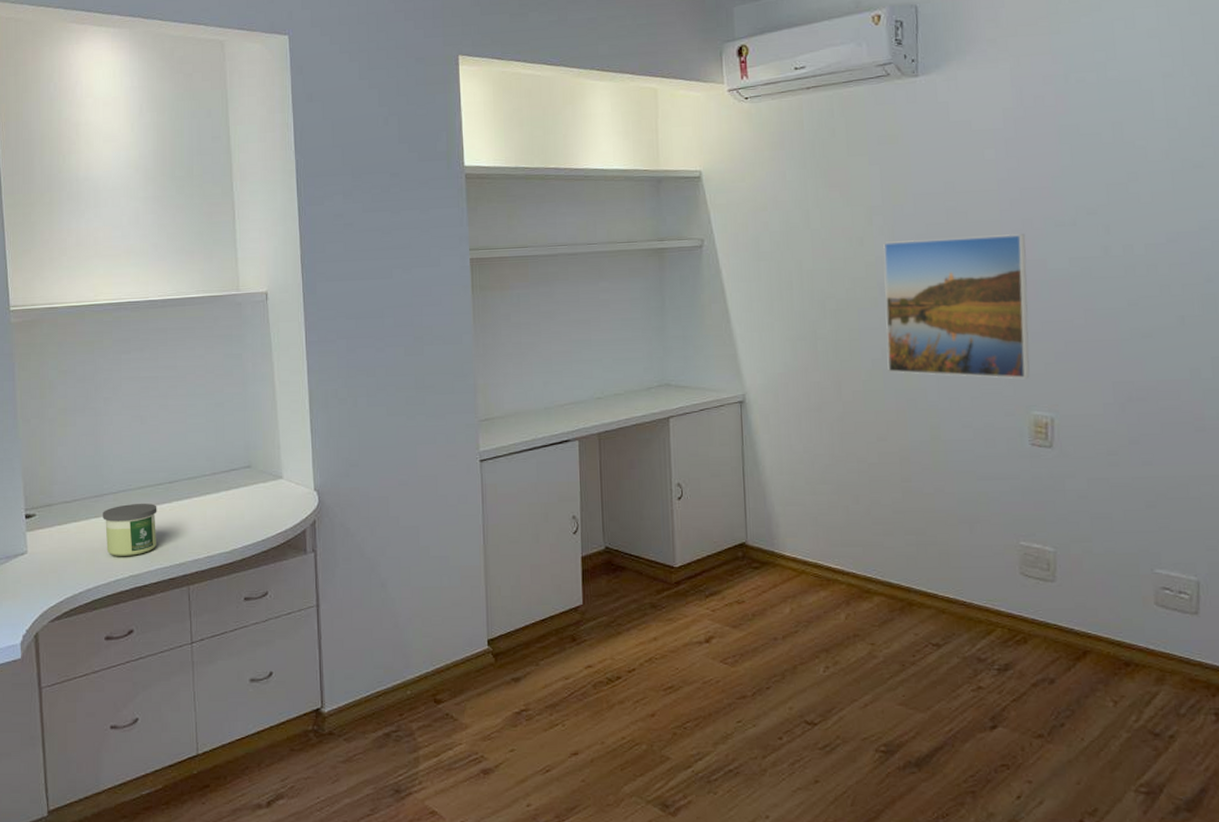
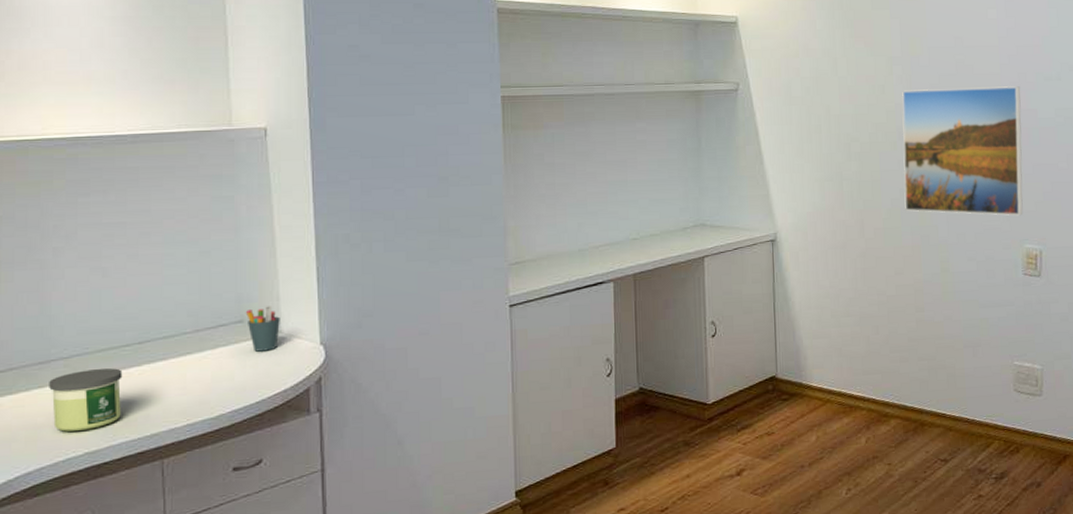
pen holder: none [252,453,281,495] -> present [245,306,280,352]

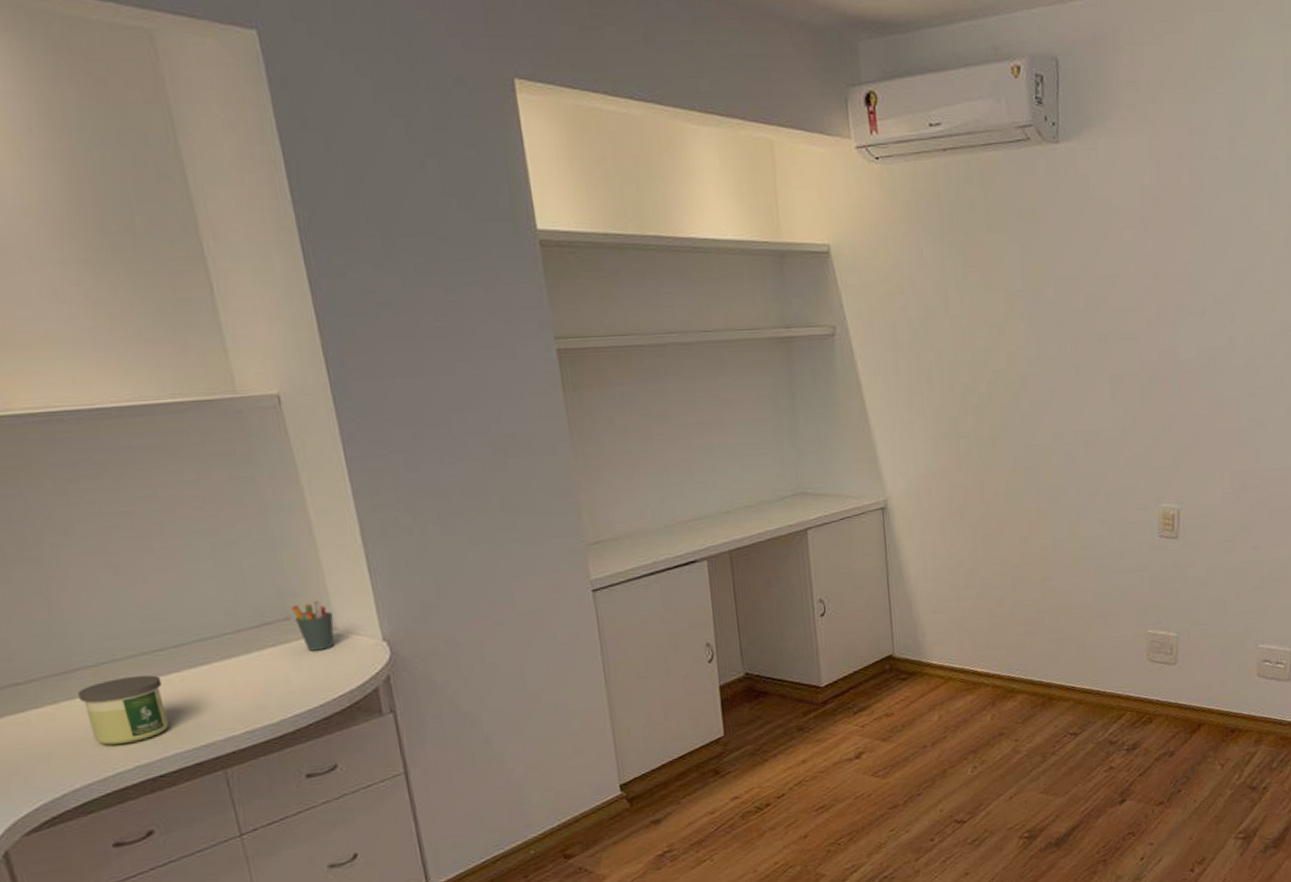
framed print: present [901,85,1023,216] -> none [1023,321,1160,473]

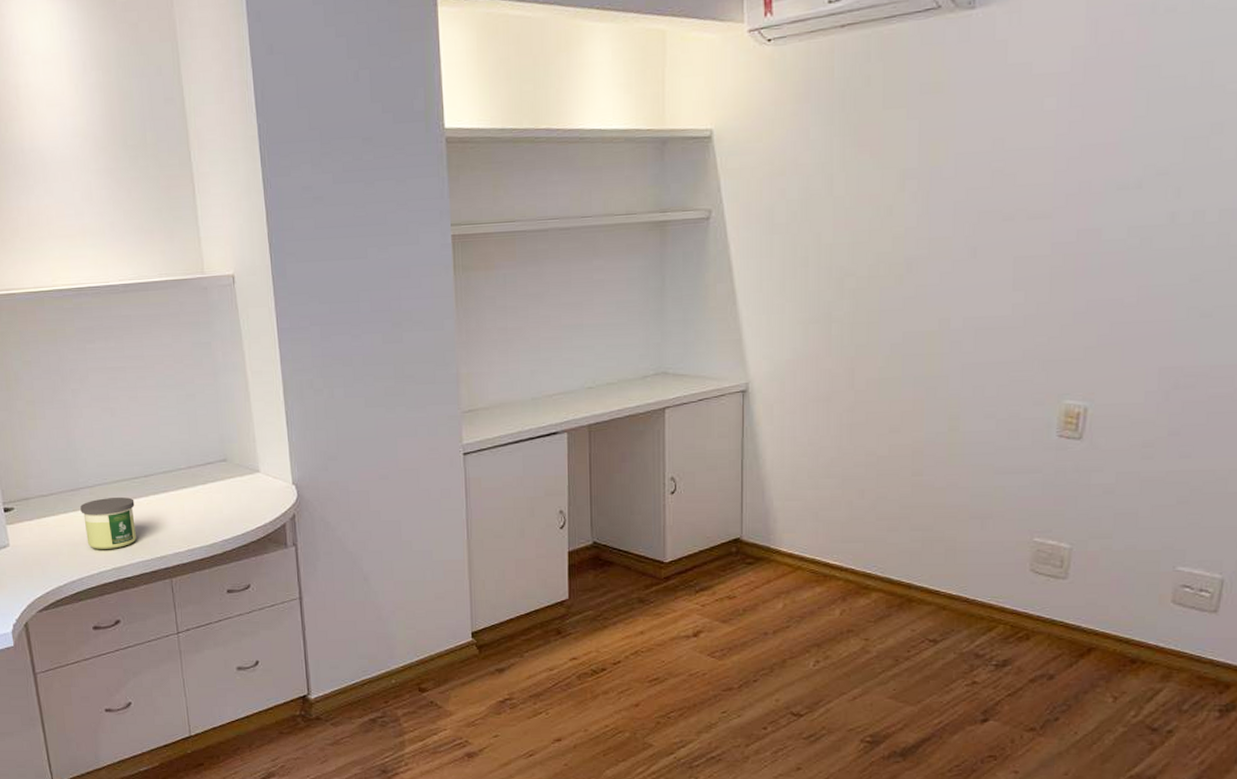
pen holder: present [290,600,335,651] -> none [227,447,258,488]

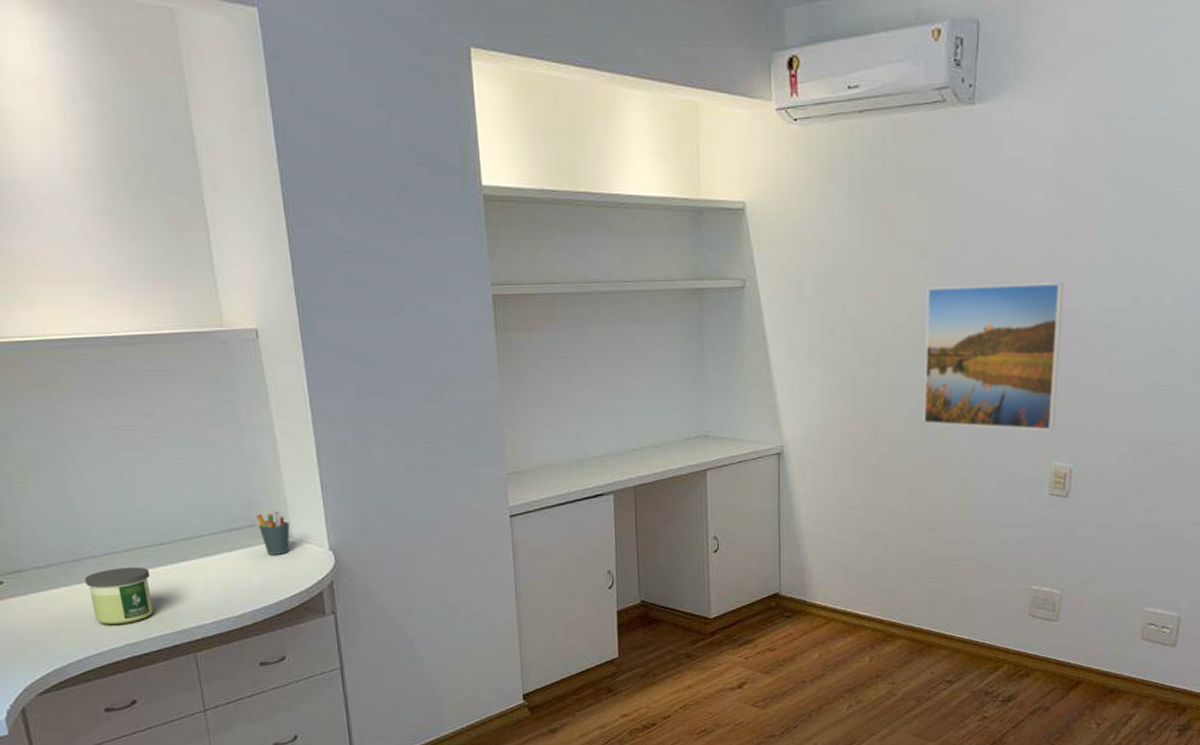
pen holder: none [227,447,258,488] -> present [255,511,290,555]
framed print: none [908,198,1080,365] -> present [923,281,1063,431]

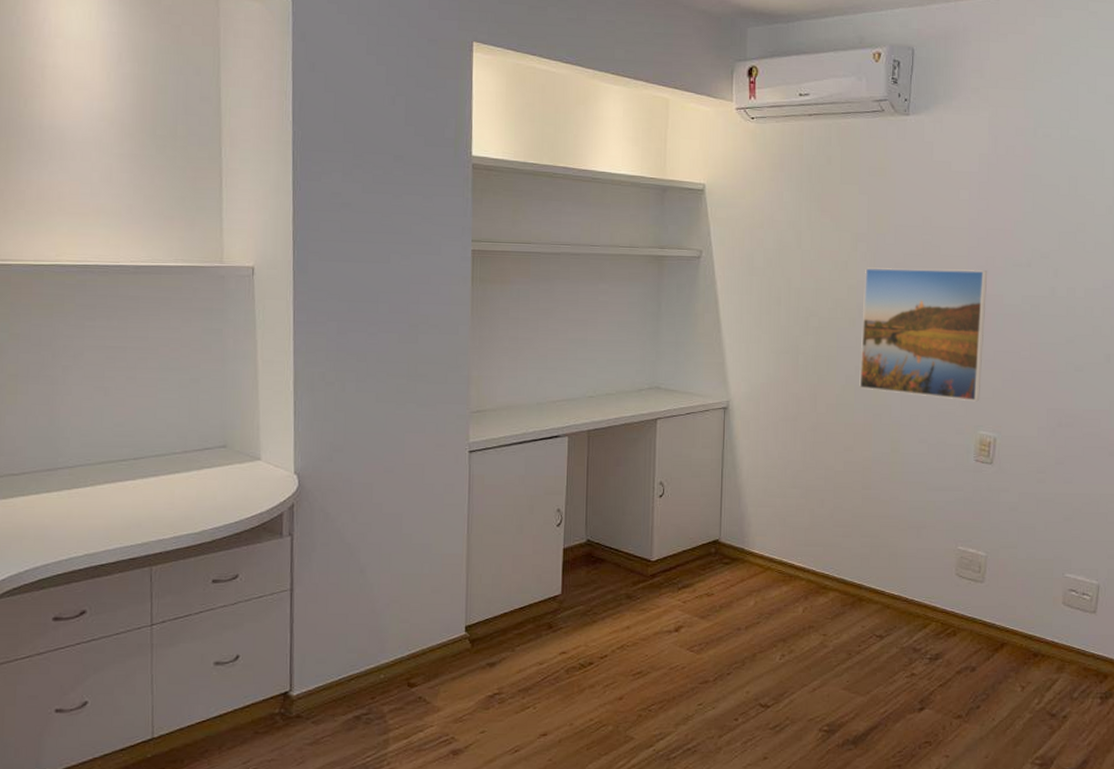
candle: present [85,567,153,624] -> none [56,480,119,534]
pen holder: present [255,511,290,555] -> none [228,434,259,476]

